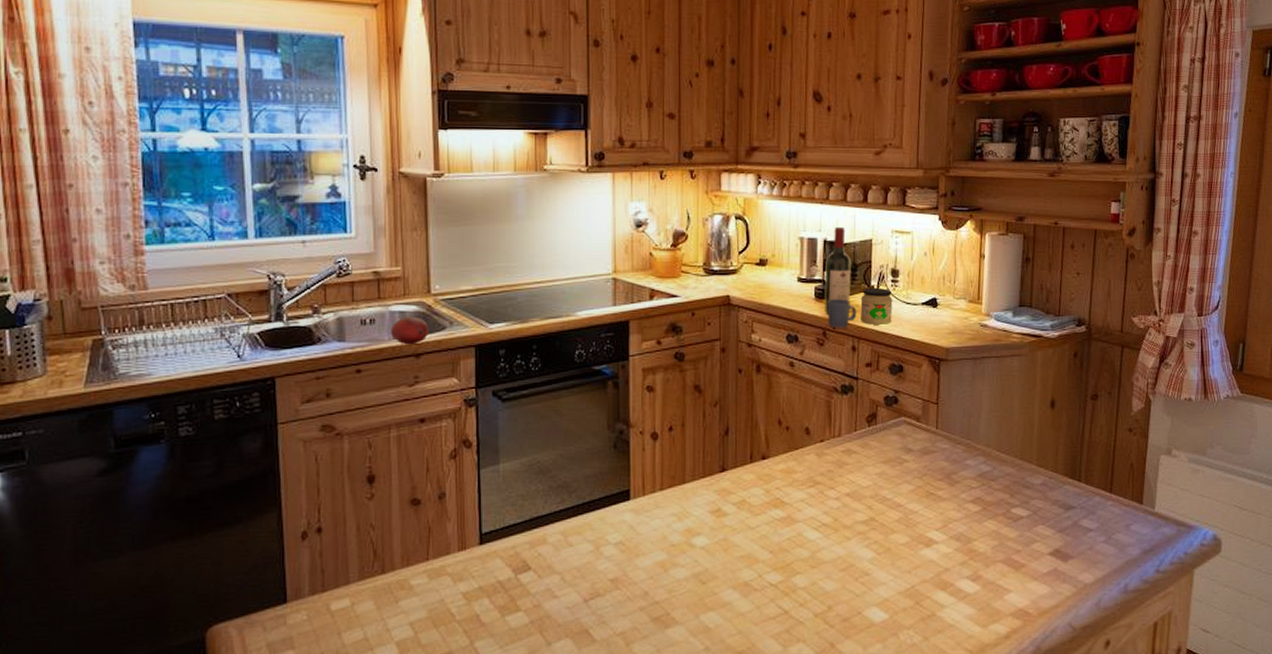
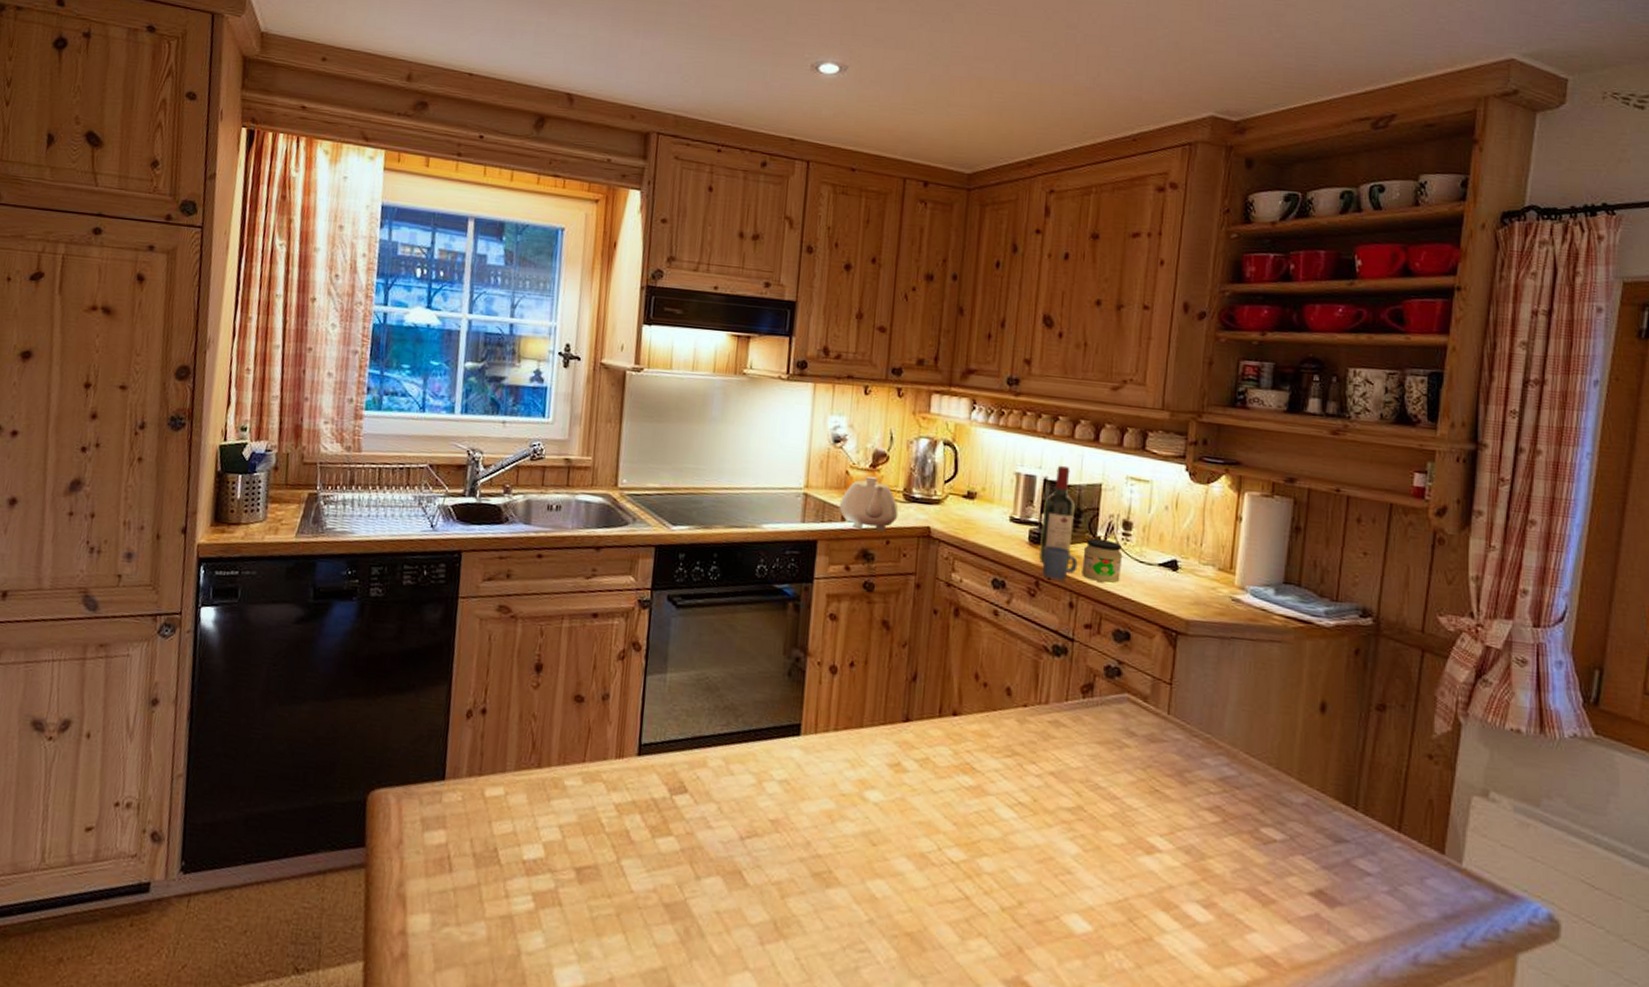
fruit: present [391,316,428,345] -> none [574,507,612,537]
teapot: none [646,255,700,306] -> present [839,475,899,531]

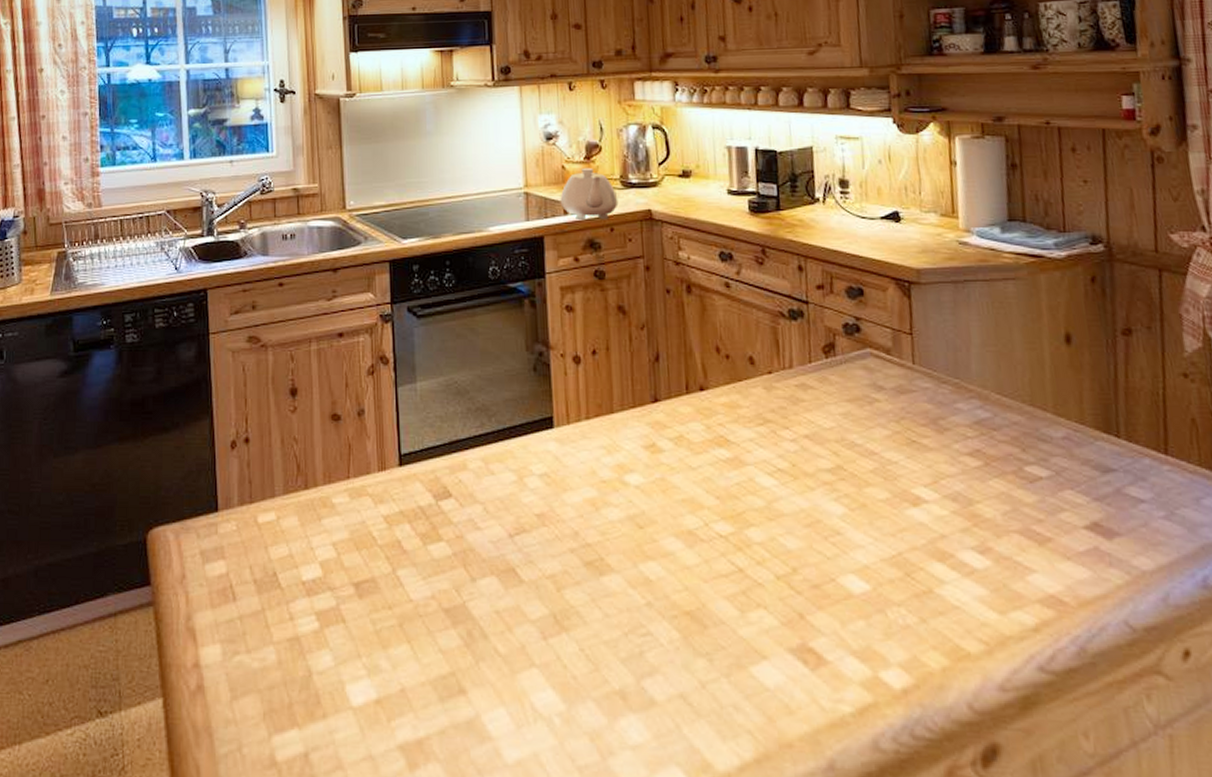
wine bottle: present [1039,465,1075,563] -> none [759,133,792,230]
mug: present [1042,545,1078,581] -> none [764,212,801,246]
jar: present [1082,538,1123,584] -> none [804,200,845,243]

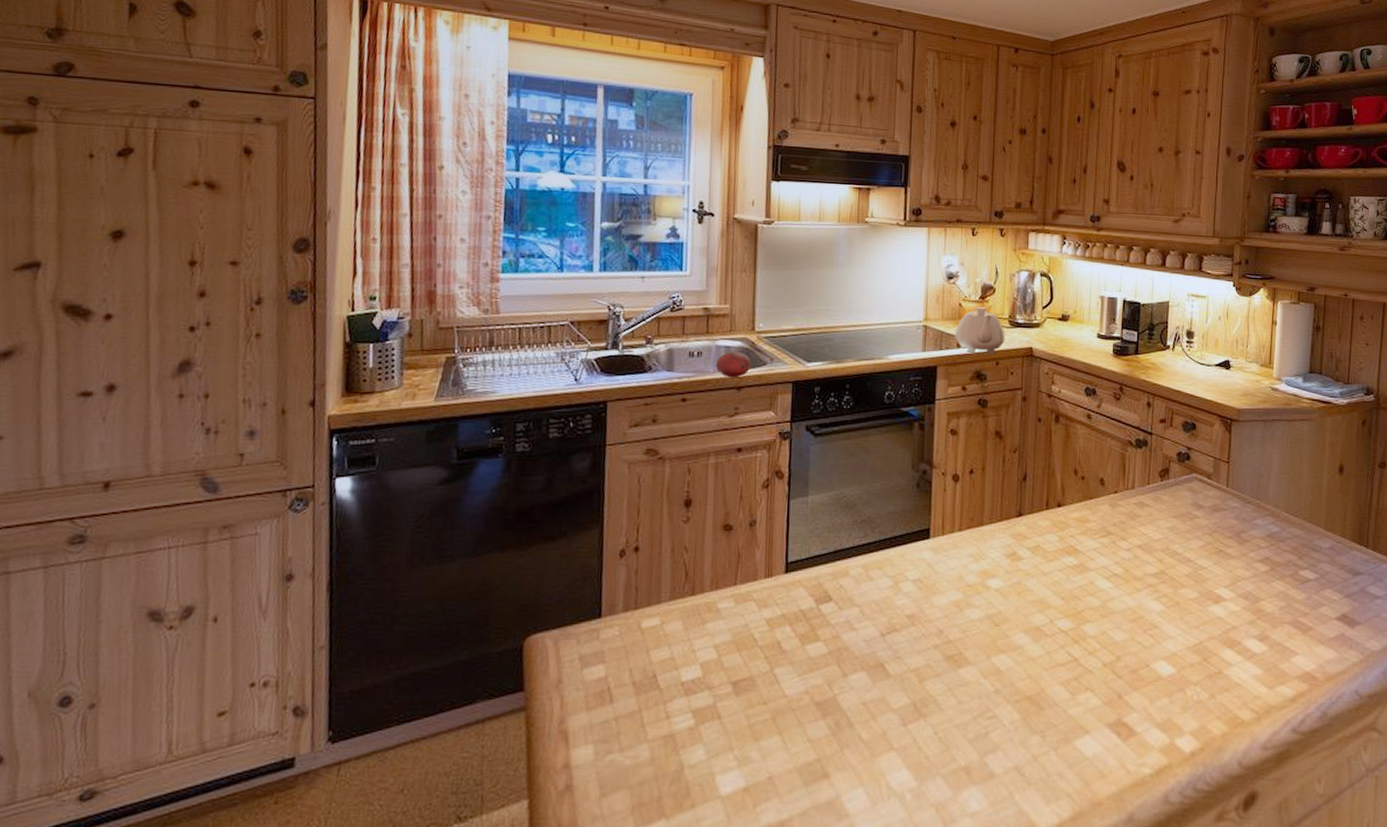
fruit: none [310,231,345,260] -> present [716,351,751,378]

